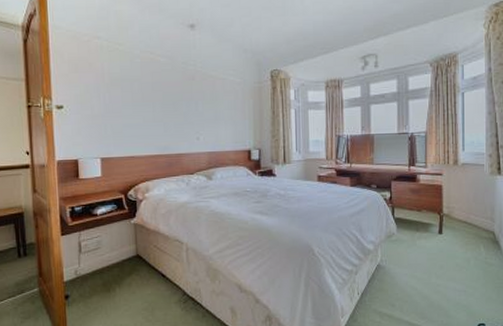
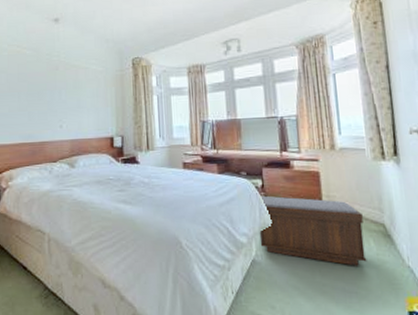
bench: none [385,207,477,269] -> present [259,196,367,266]

